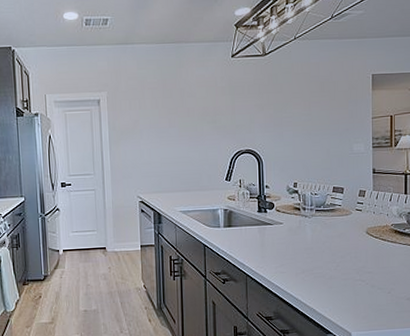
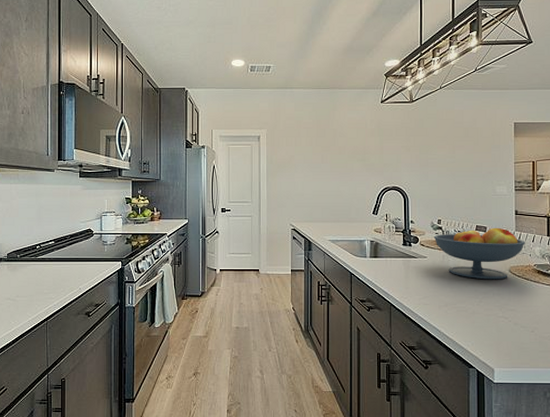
fruit bowl: none [289,188,383,243] -> present [433,227,525,280]

